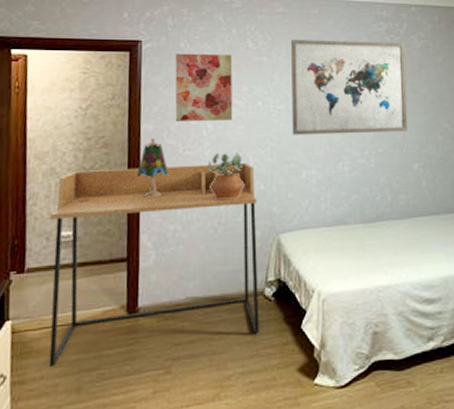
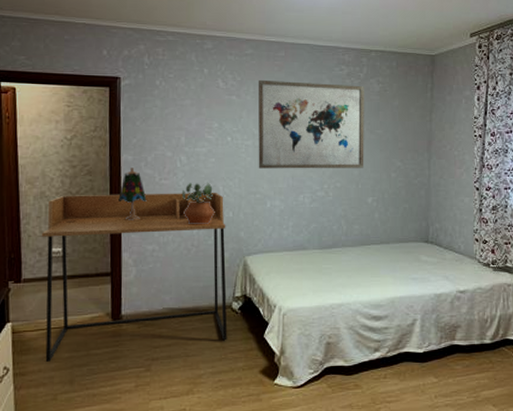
wall art: present [175,53,233,121] -> none [151,90,205,153]

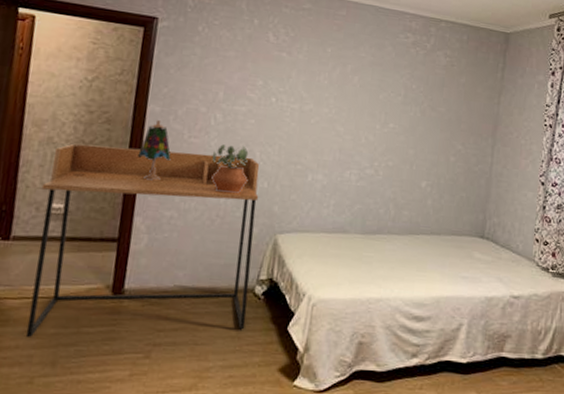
wall art: present [258,79,364,169] -> none [302,37,430,148]

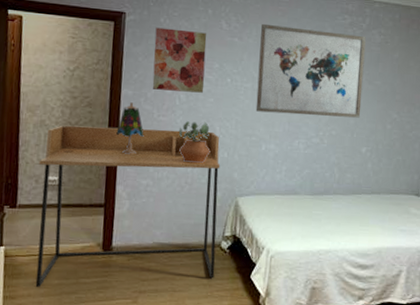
wall art: none [184,36,252,113] -> present [152,27,207,93]
wall art: none [302,37,430,148] -> present [255,23,366,118]

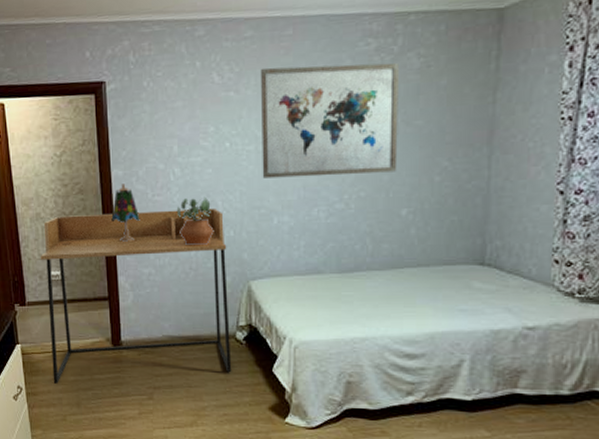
wall art: present [152,27,207,93] -> none [139,91,200,166]

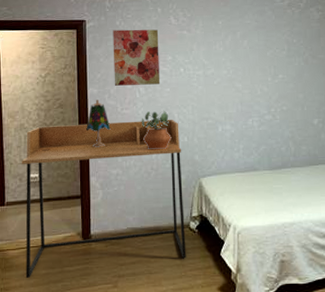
wall art: none [139,91,200,166] -> present [113,29,161,86]
wall art: present [261,63,399,178] -> none [207,14,309,96]

